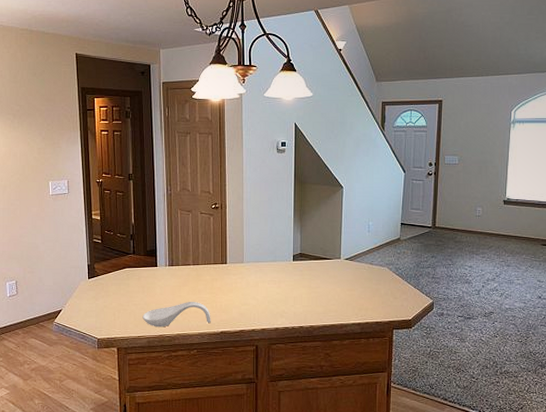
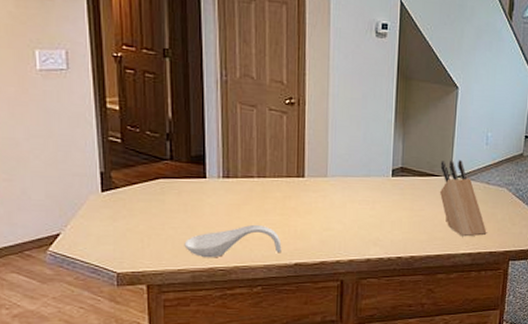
knife block: none [331,246,373,309] -> present [439,160,487,237]

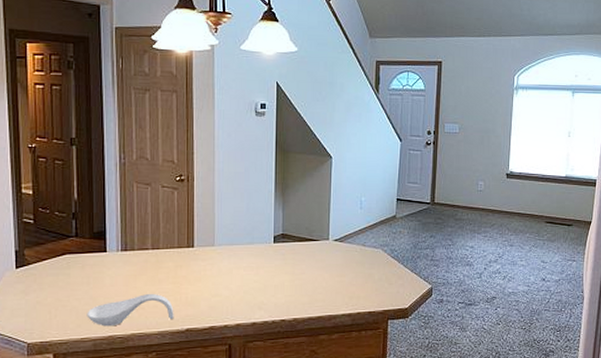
knife block: present [439,160,487,237] -> none [318,225,365,298]

